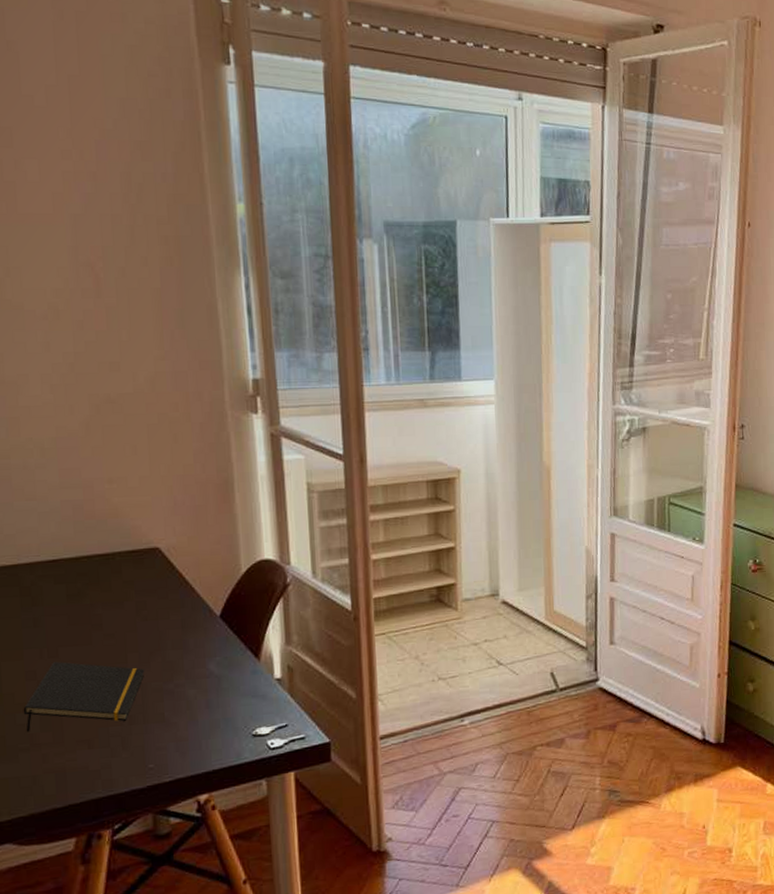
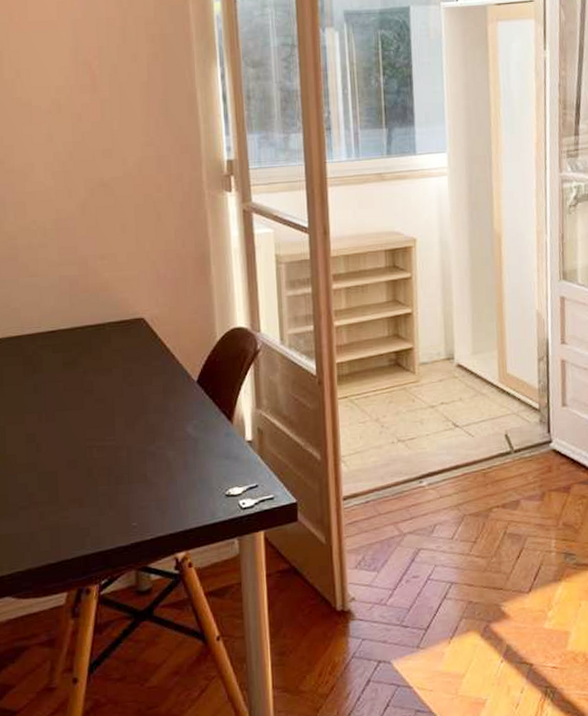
notepad: present [23,662,145,732] -> none [23,425,130,491]

